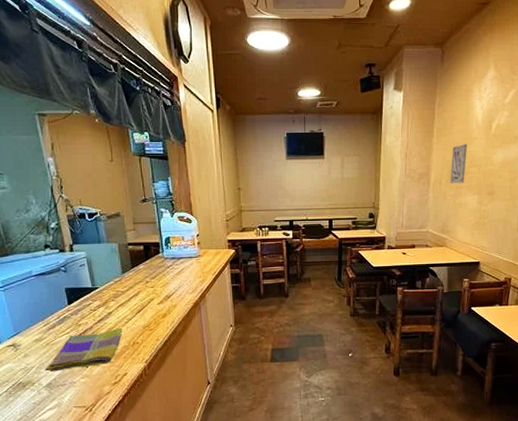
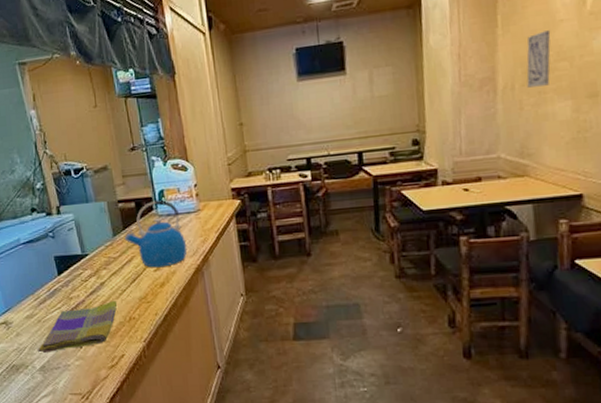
kettle: none [133,245,188,302] -> present [125,199,188,268]

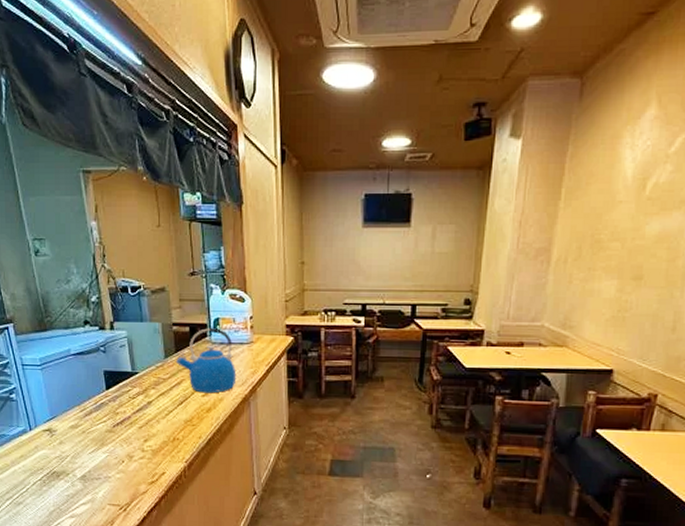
dish towel: present [38,300,118,353] -> none [80,419,163,463]
wall art: present [526,30,551,88] -> none [579,210,609,263]

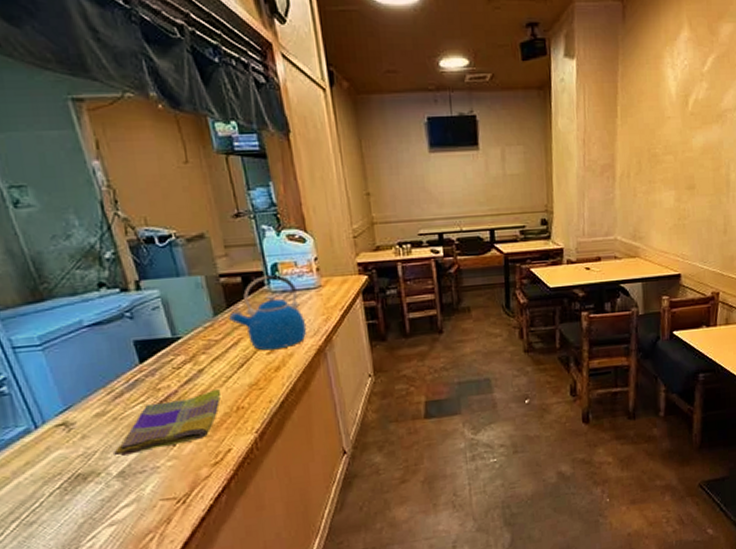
dish towel: none [80,419,163,463] -> present [114,388,222,456]

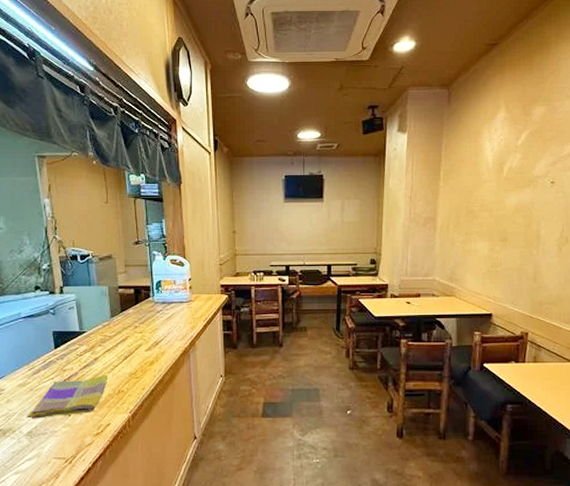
kettle: present [229,274,307,351] -> none [122,288,177,348]

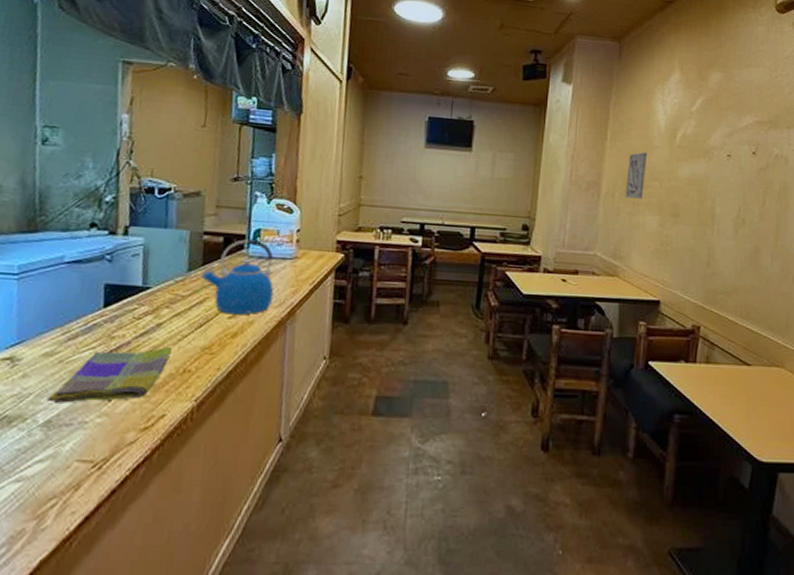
kettle: none [122,288,177,348] -> present [201,238,274,315]
wall art: none [458,187,477,229] -> present [625,152,648,199]

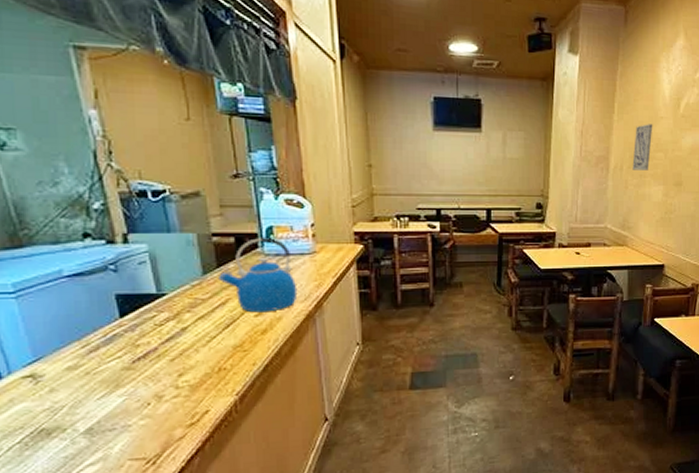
dish towel: present [47,346,173,403] -> none [83,348,204,412]

